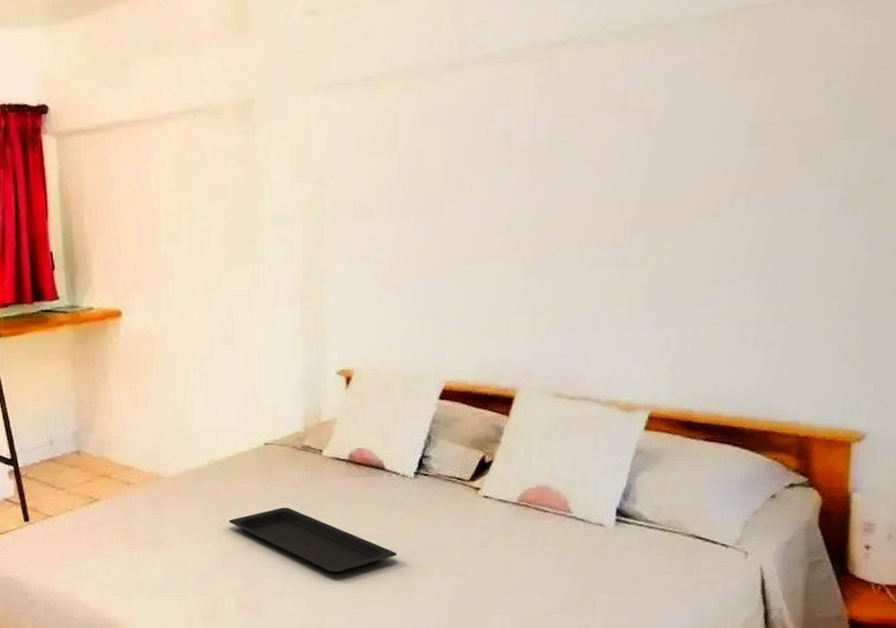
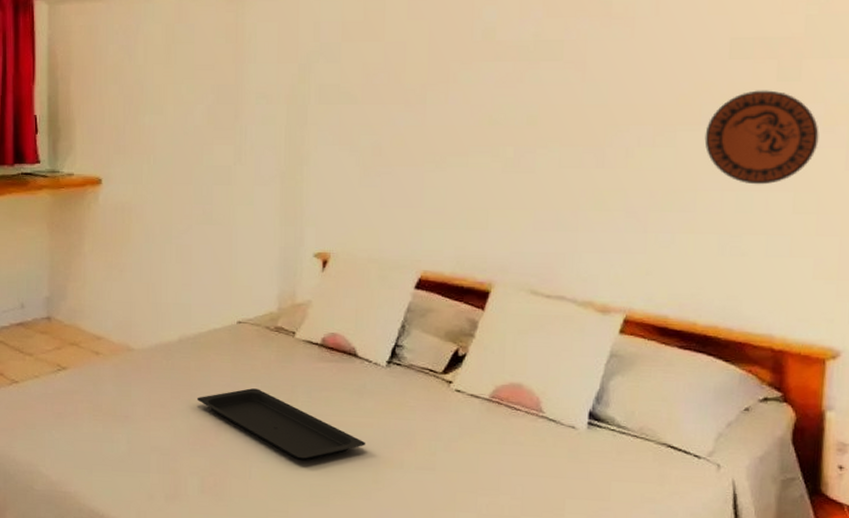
decorative plate: none [725,176,842,273] -> present [704,90,819,185]

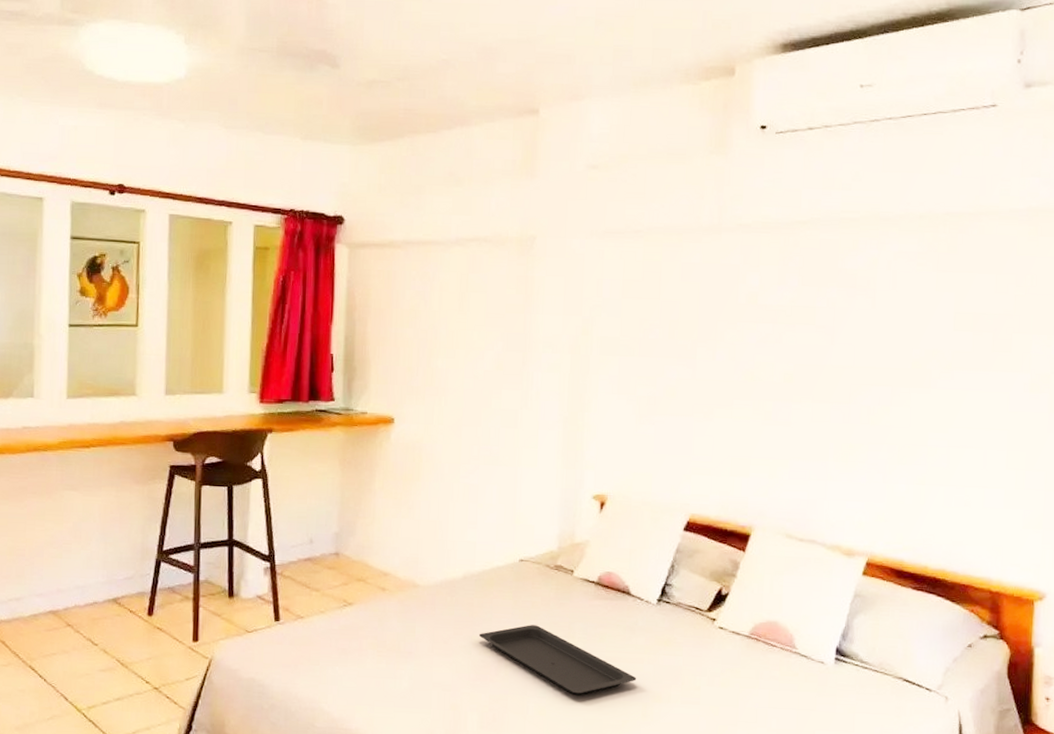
decorative plate: present [704,90,819,185] -> none [933,359,1027,443]

